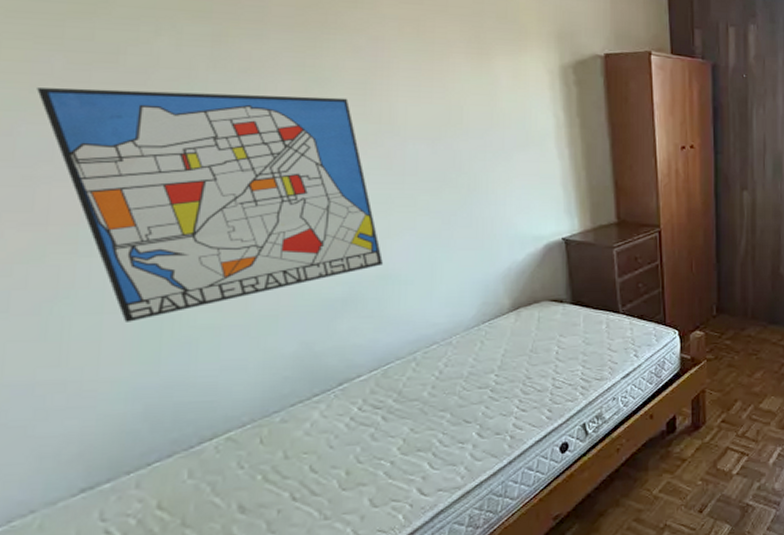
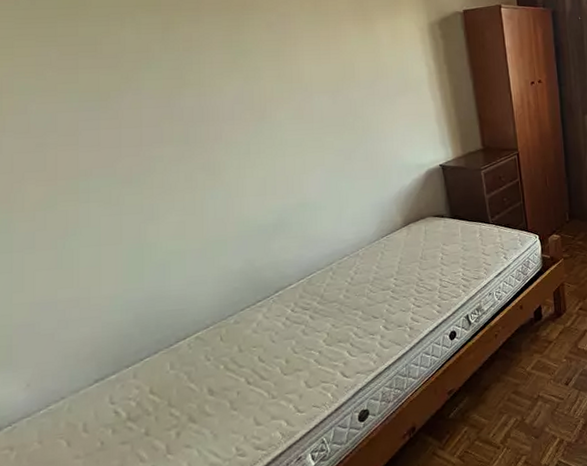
wall art: present [36,88,383,322] -> none [41,64,301,251]

